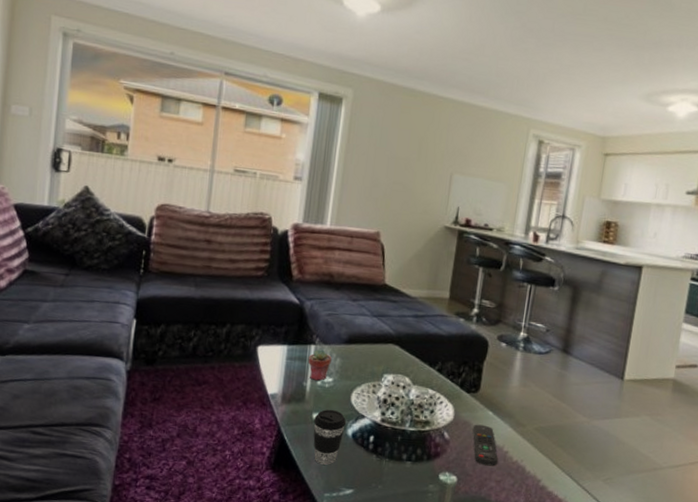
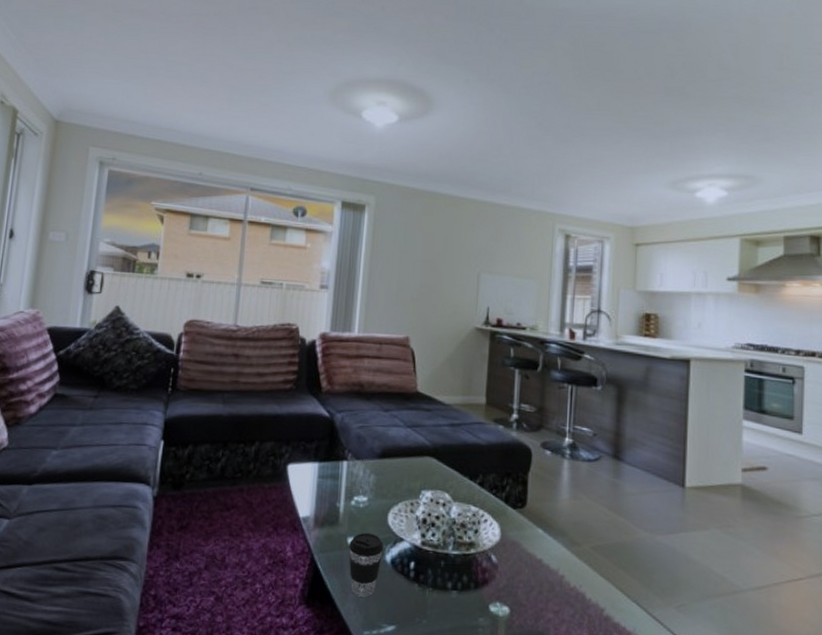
potted succulent: present [308,348,332,381] -> none [340,464,365,500]
remote control: present [472,424,498,467] -> none [522,544,553,594]

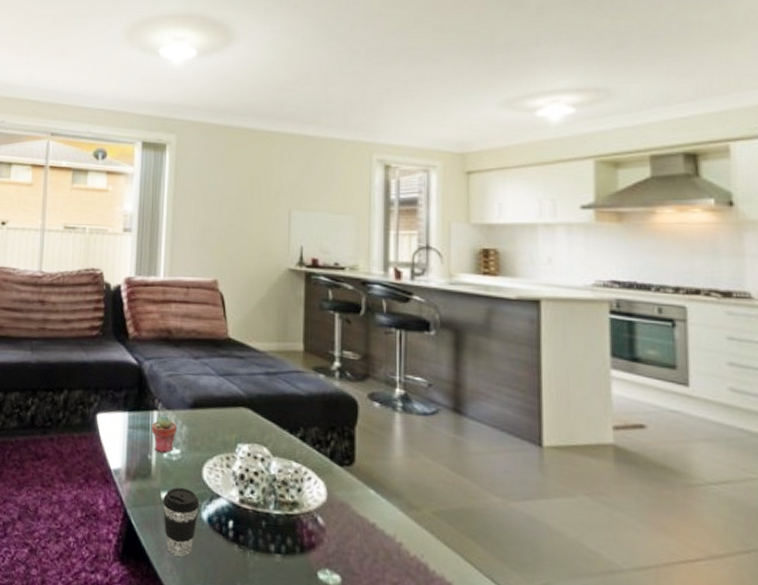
potted succulent: none [340,464,365,500] -> present [151,414,177,453]

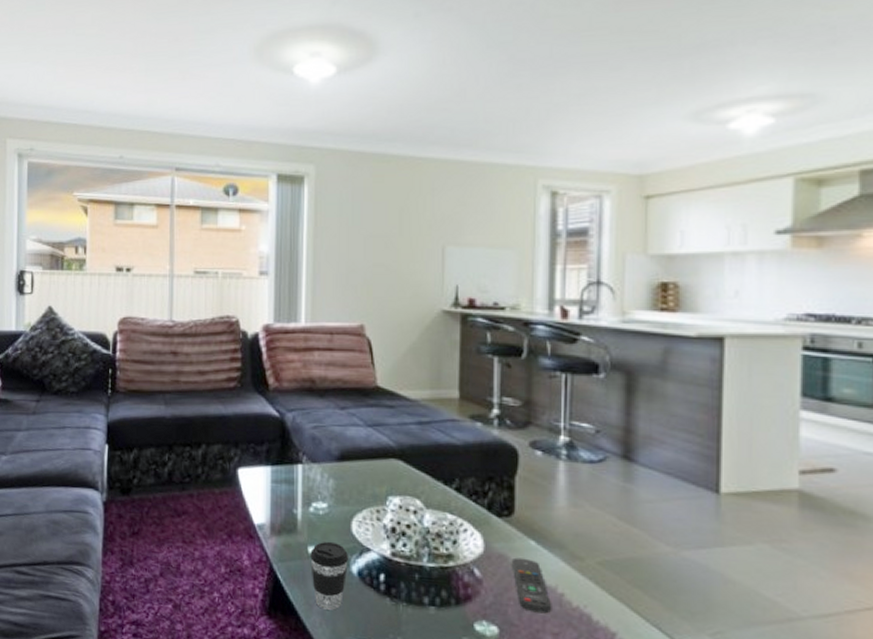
potted succulent: present [151,414,177,453] -> none [296,468,323,507]
remote control: none [352,506,390,563] -> present [511,557,551,614]

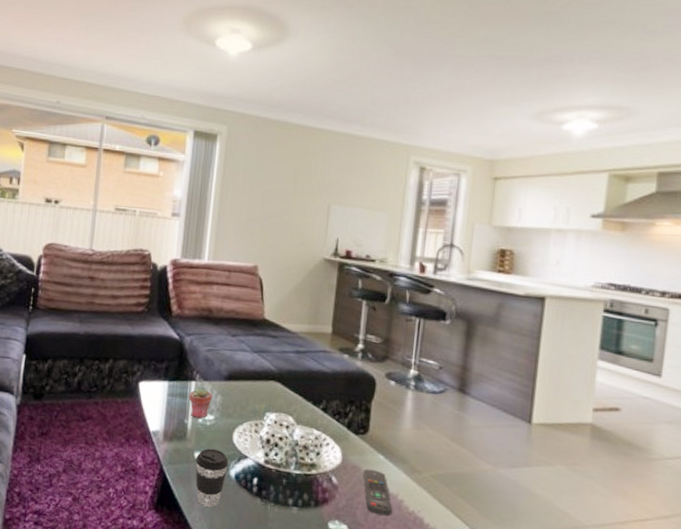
potted succulent: none [296,468,323,507] -> present [188,385,212,418]

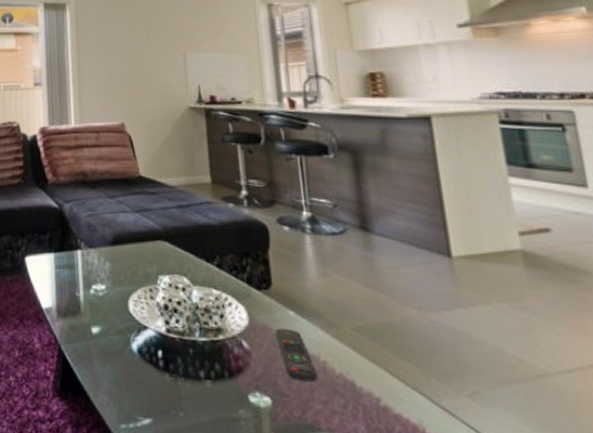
potted succulent: present [188,385,212,418] -> none [76,253,101,289]
coffee cup: present [195,448,228,507] -> none [94,321,128,389]

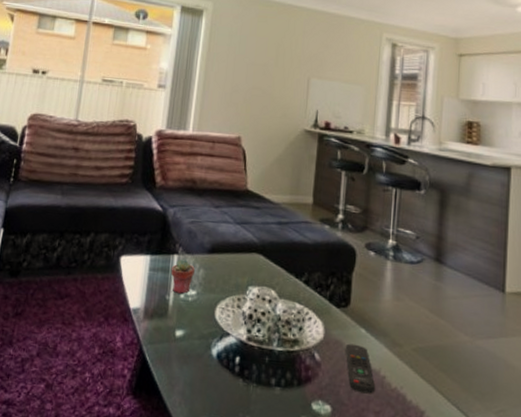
potted succulent: none [76,253,101,289] -> present [170,258,195,294]

